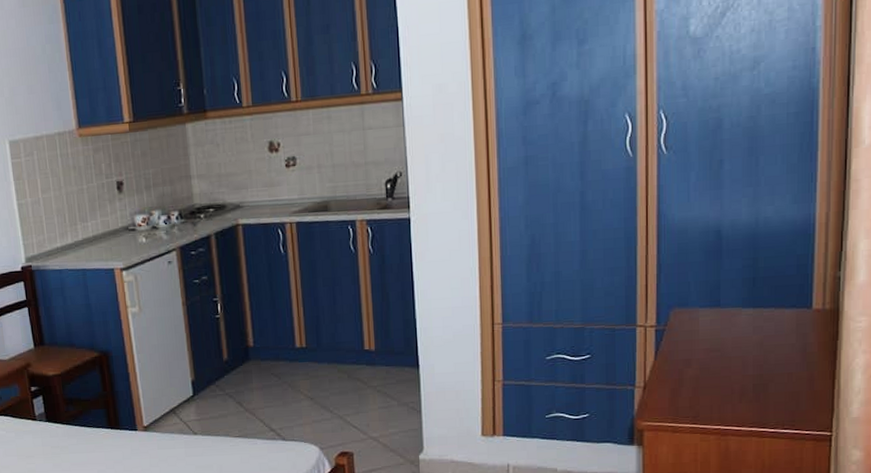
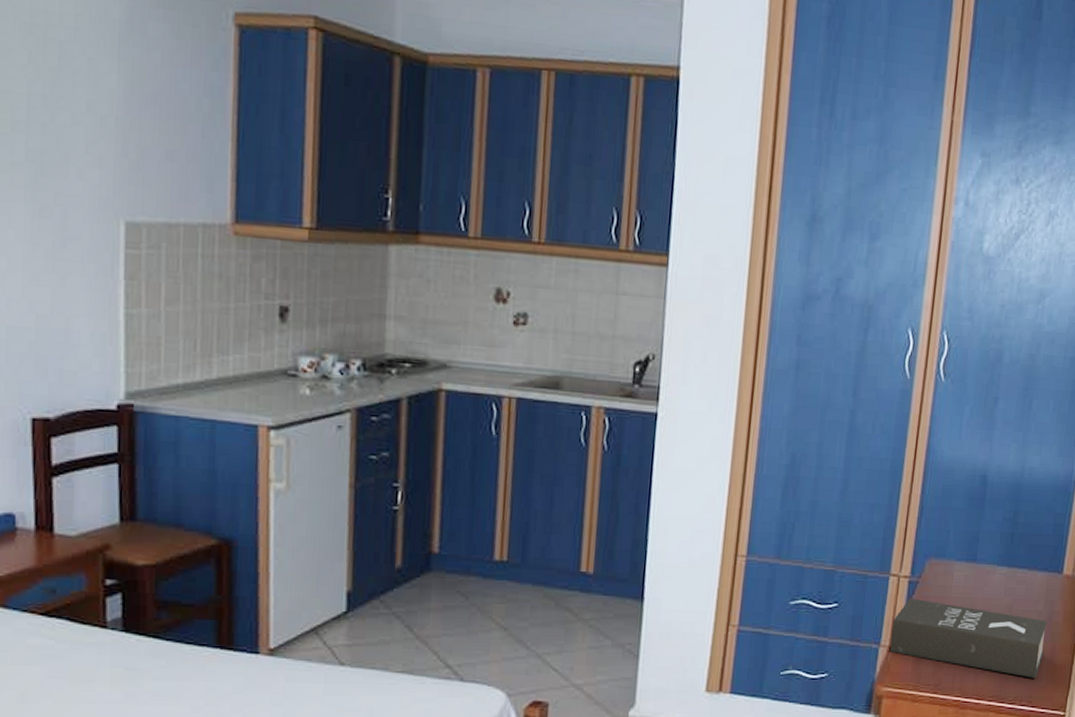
book: none [644,344,802,405] -> present [889,598,1048,679]

